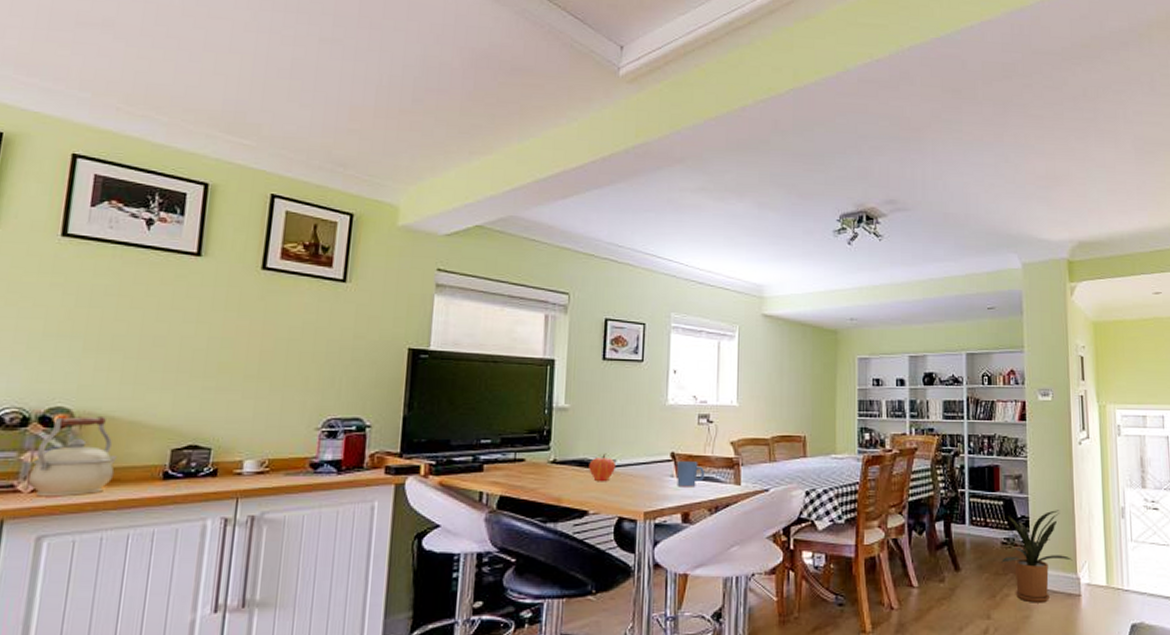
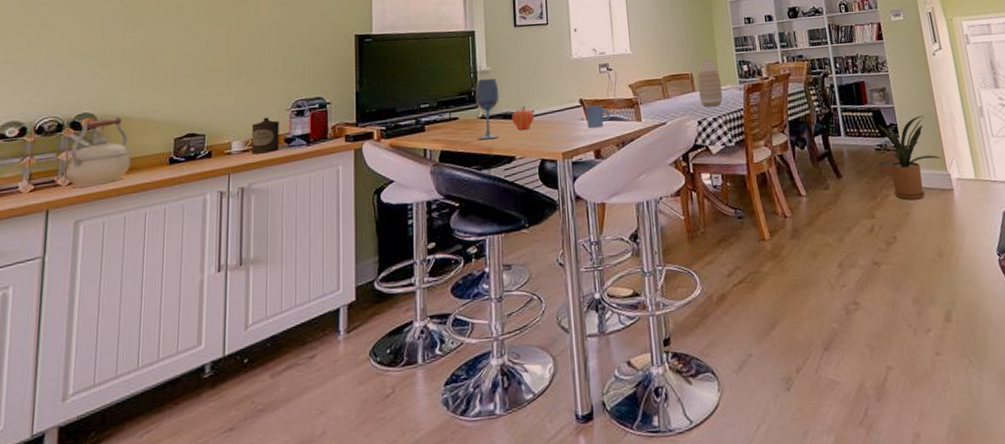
canister: none [267,435,305,478] -> present [251,117,279,155]
wineglass: none [546,418,577,488] -> present [475,78,499,140]
vase: none [810,421,837,477] -> present [698,58,723,108]

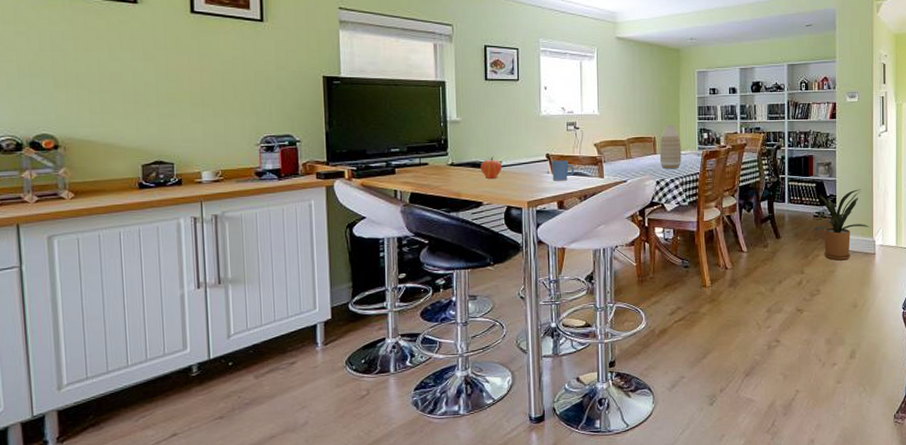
kettle: present [65,117,133,189] -> none [31,141,100,206]
canister: present [251,117,279,155] -> none [220,150,250,185]
wineglass: present [475,78,499,140] -> none [444,129,469,186]

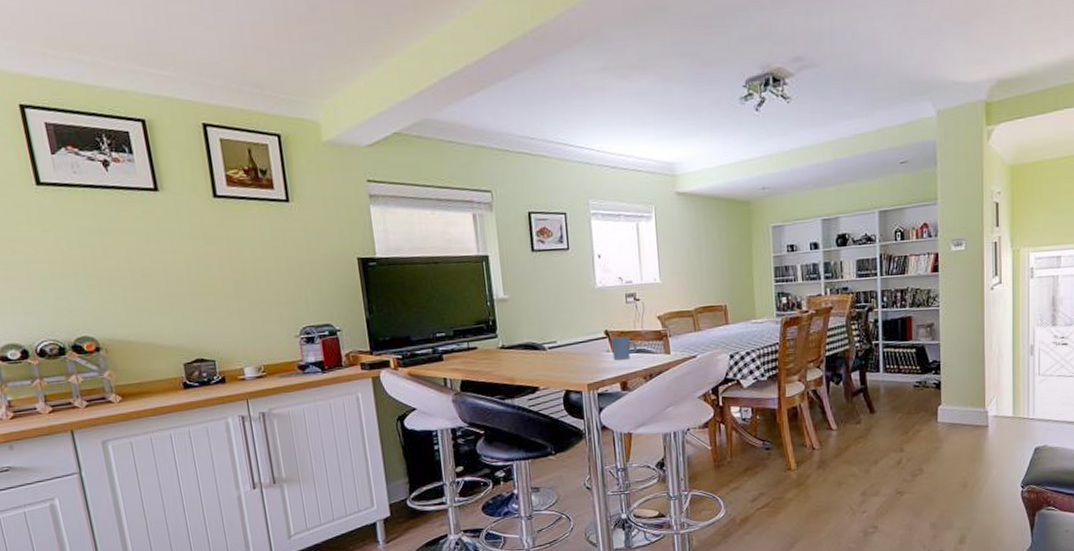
fruit: present [480,156,503,180] -> none [533,336,558,362]
vase: present [659,125,681,170] -> none [731,289,758,341]
house plant: present [803,189,870,261] -> none [901,352,981,436]

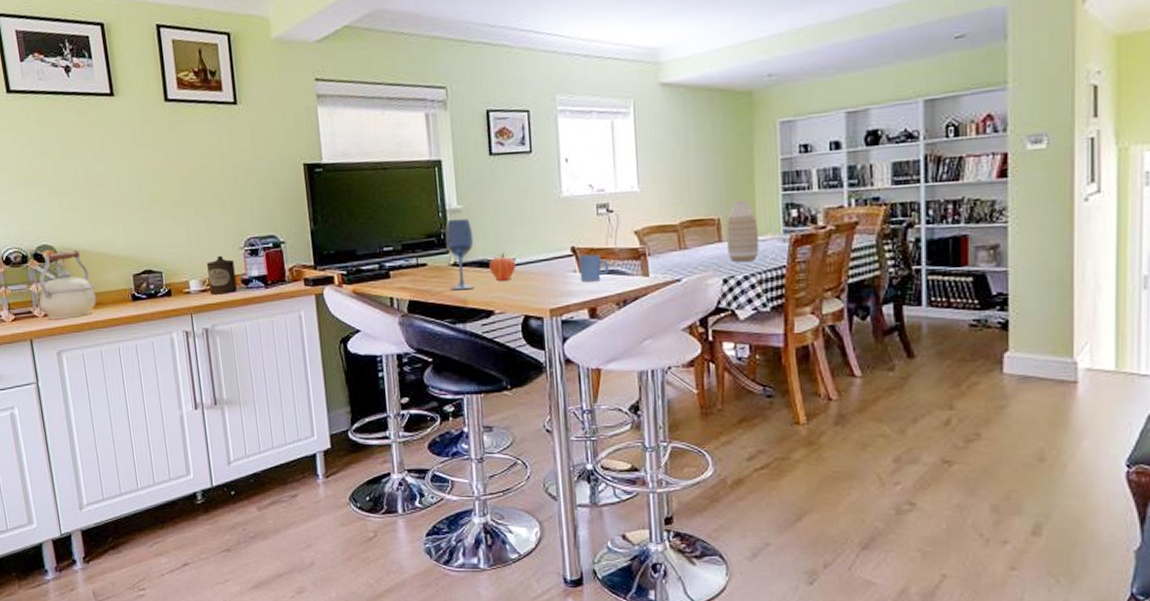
kettle: none [78,341,145,411] -> present [38,250,97,320]
canister: none [261,343,294,381] -> present [206,255,237,295]
wineglass: none [493,307,521,371] -> present [444,219,474,291]
fruit: none [533,336,558,362] -> present [489,252,517,282]
vase: none [731,289,758,341] -> present [726,199,759,263]

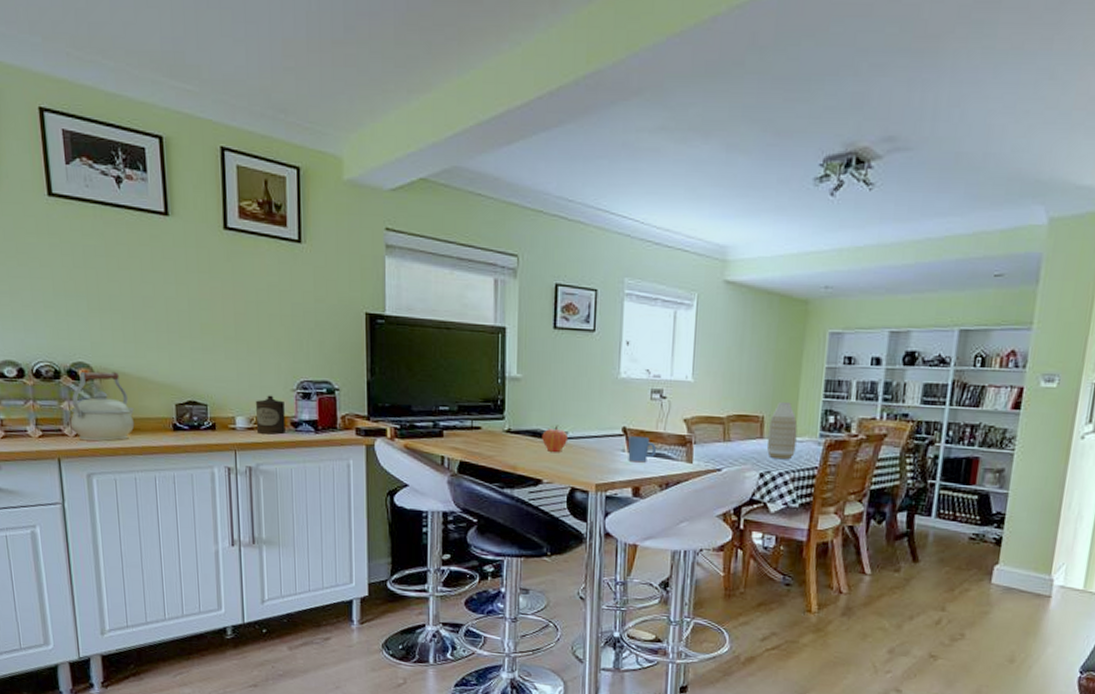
wineglass: present [444,219,474,291] -> none [501,387,530,457]

